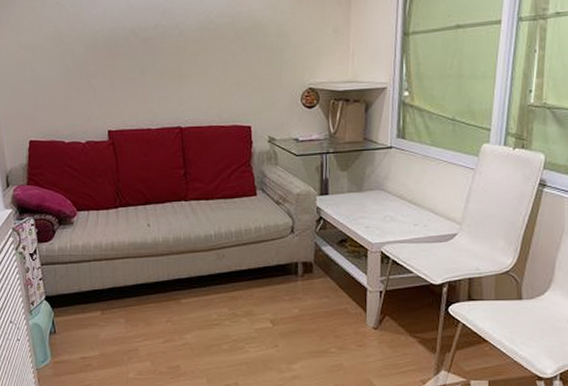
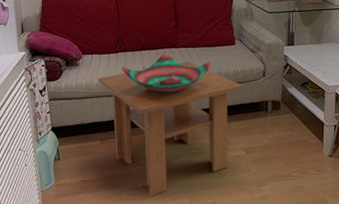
coffee table: none [96,216,266,376] -> present [98,61,242,196]
decorative bowl: none [123,207,229,257] -> present [122,53,211,95]

